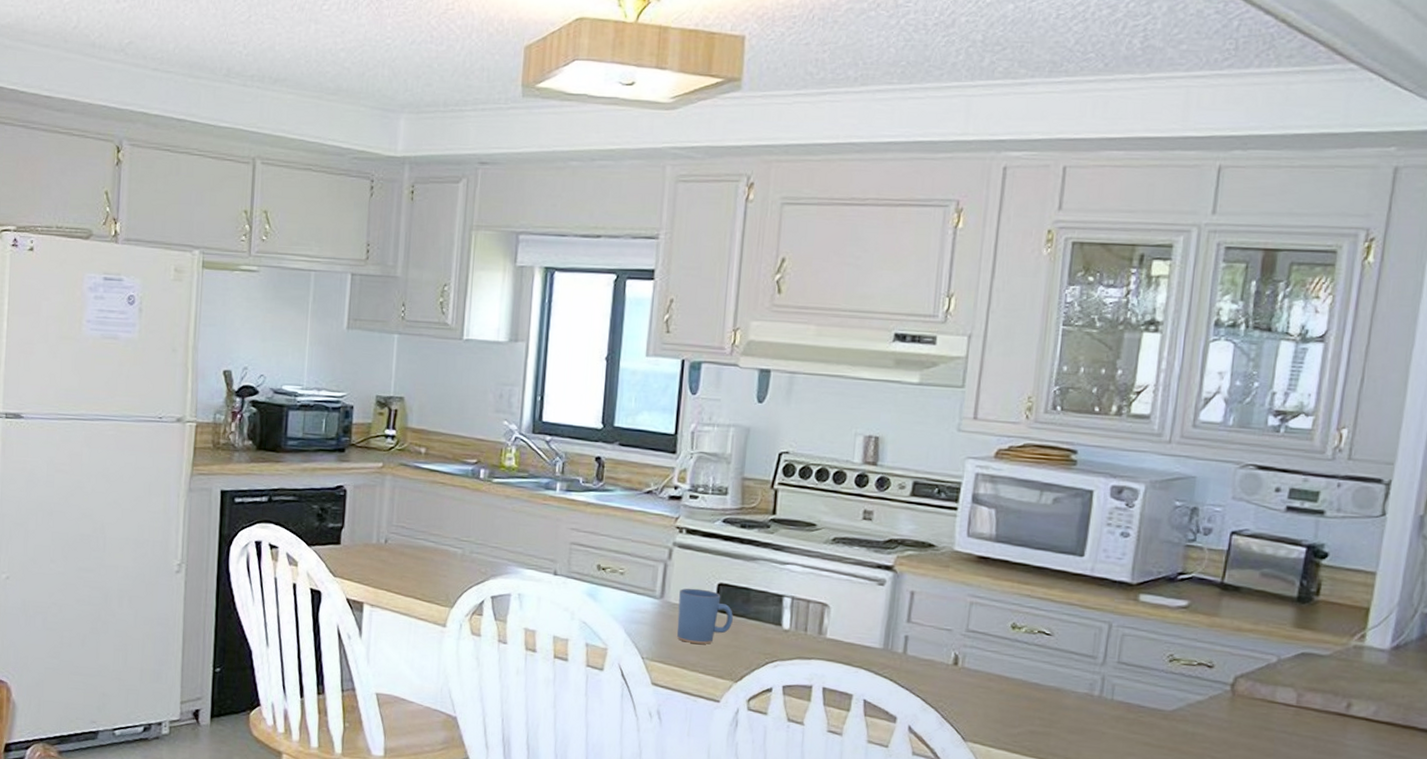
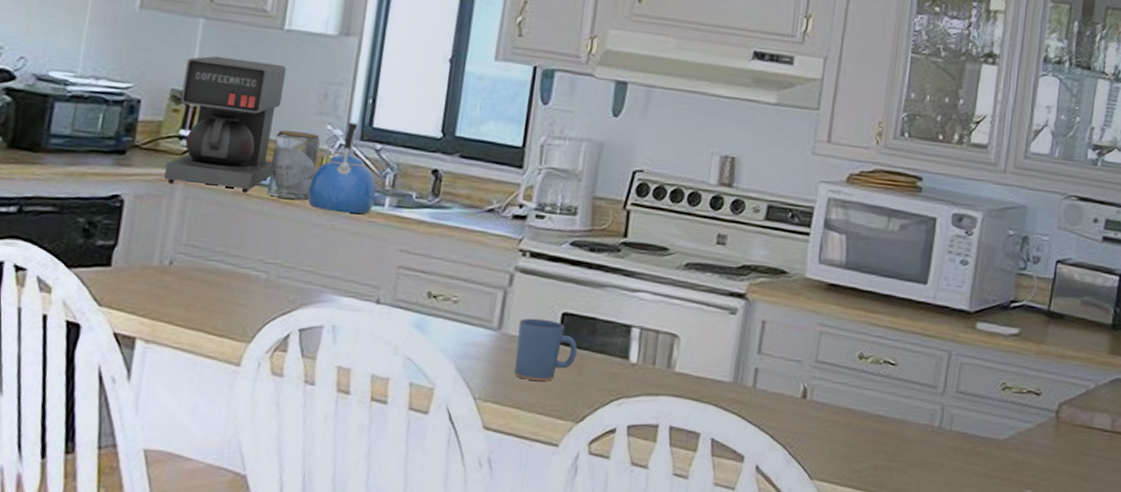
coffee maker: none [375,366,468,482] -> present [163,56,287,193]
jar: none [458,427,499,487] -> present [267,130,320,200]
kettle: none [491,418,549,498] -> present [307,122,377,215]

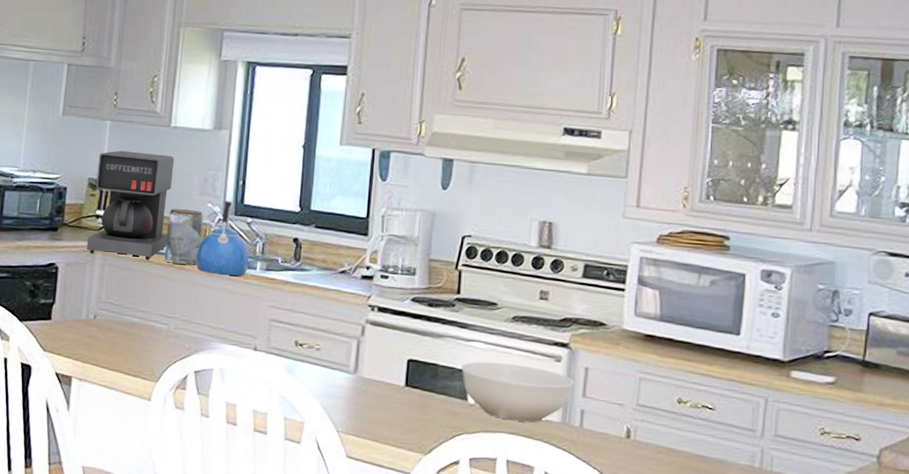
mug: present [514,318,577,381] -> none [369,363,422,418]
bowl: none [623,315,749,383] -> present [461,361,574,423]

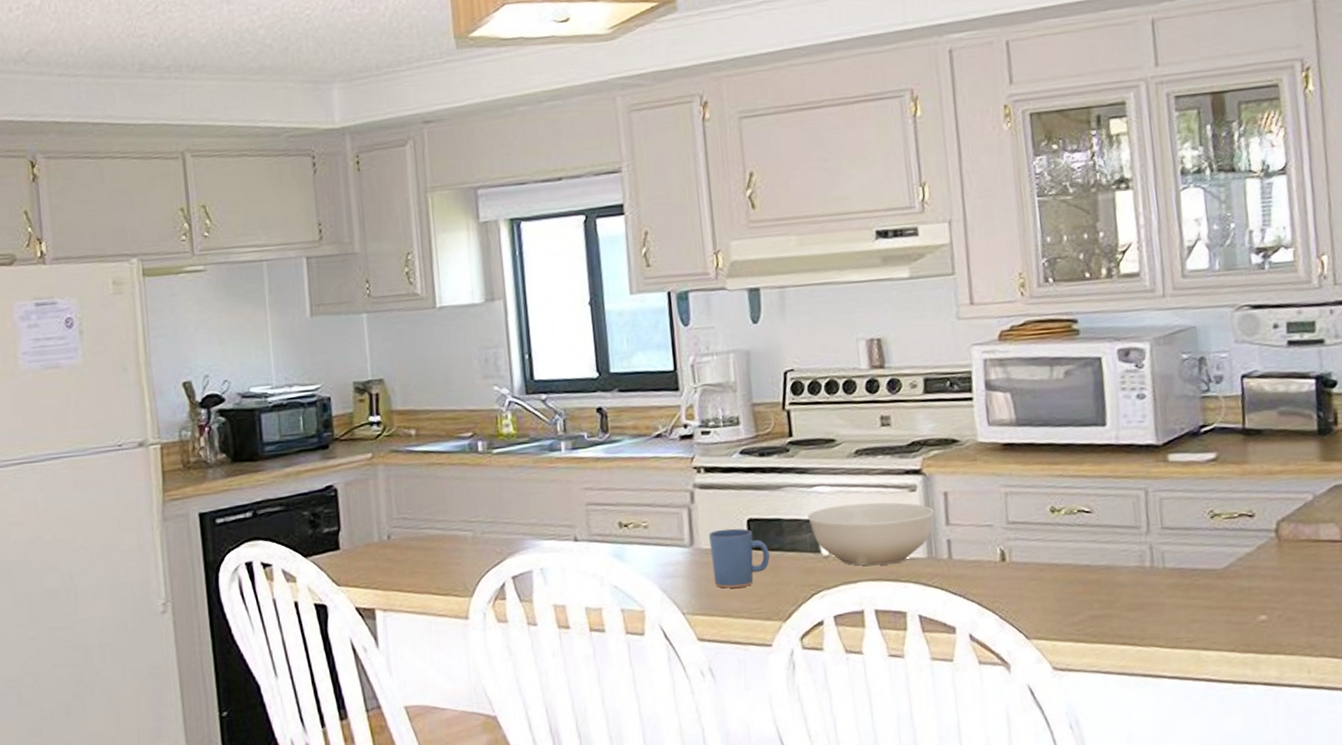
coffee maker: present [86,150,175,260] -> none [360,340,456,467]
jar: present [164,209,203,265] -> none [452,396,494,461]
kettle: present [196,201,250,277] -> none [490,379,552,465]
mug: none [369,363,422,418] -> present [709,528,770,588]

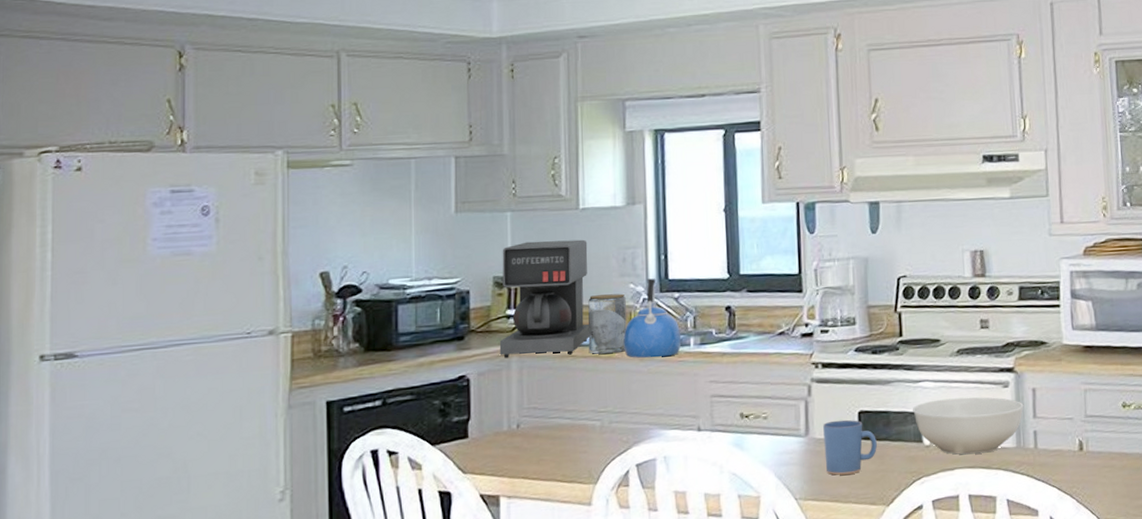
coffee maker: none [360,340,456,467] -> present [499,239,590,359]
jar: none [452,396,494,461] -> present [588,293,627,354]
kettle: none [490,379,552,465] -> present [623,278,682,359]

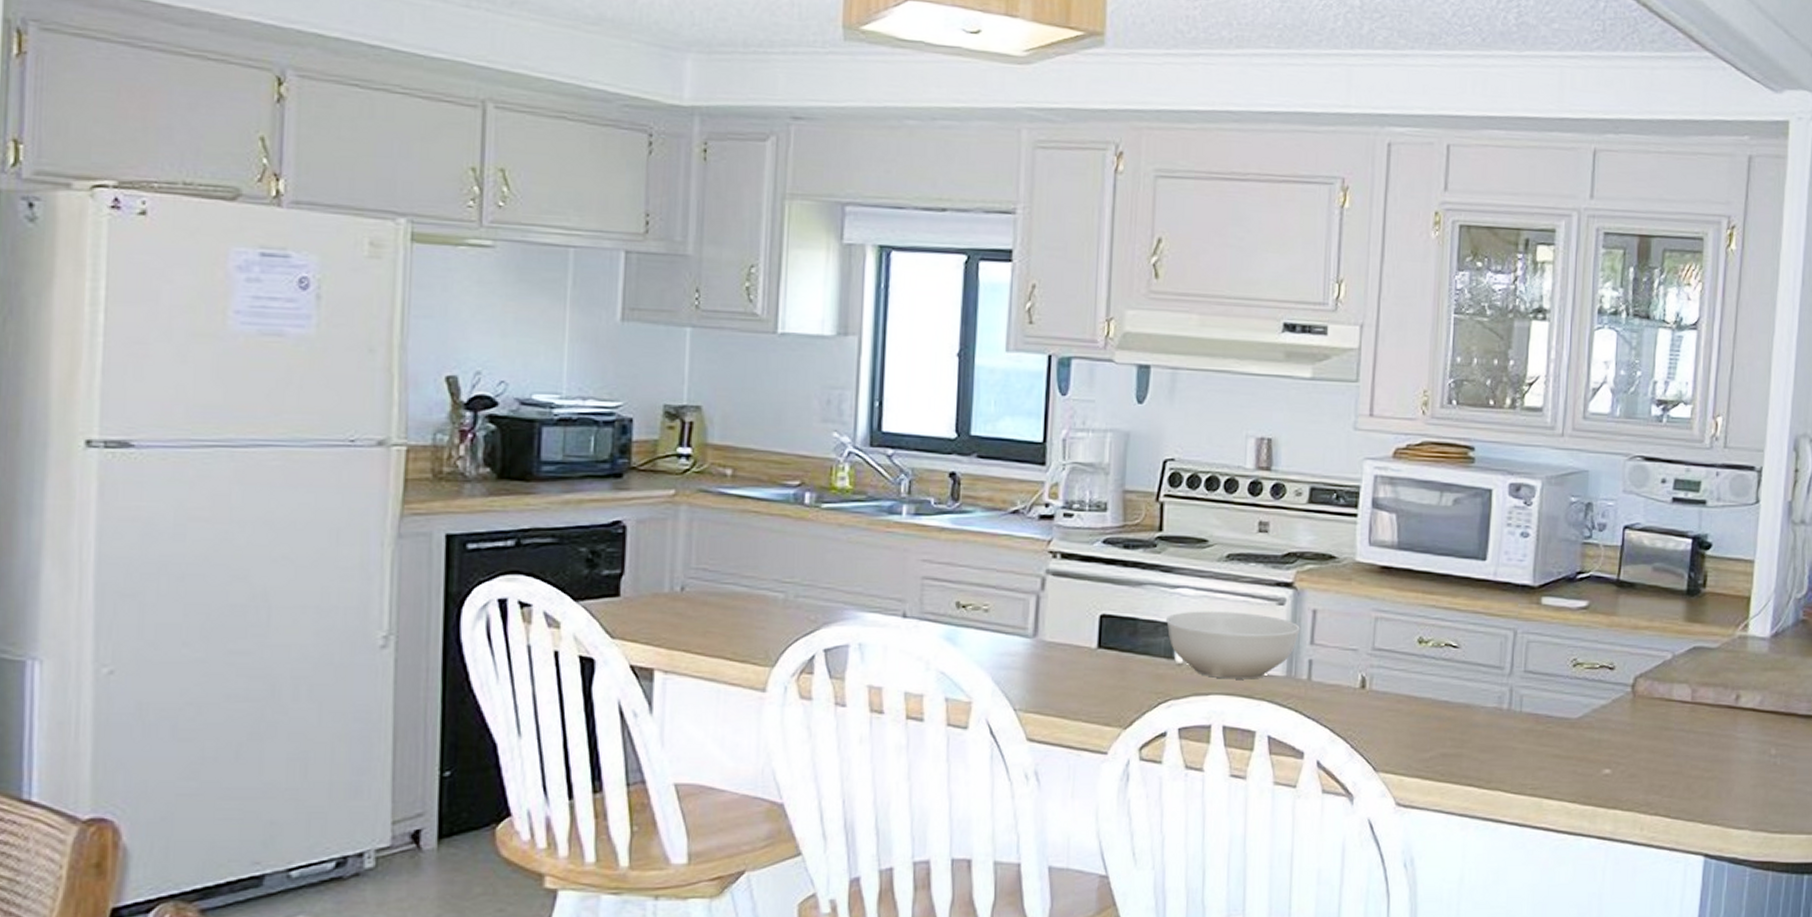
coffee maker: present [499,239,590,359] -> none [665,366,785,510]
jar: present [588,293,627,354] -> none [776,441,827,513]
kettle: present [623,278,682,359] -> none [820,428,892,525]
mug: present [823,419,877,475] -> none [1054,622,1119,687]

